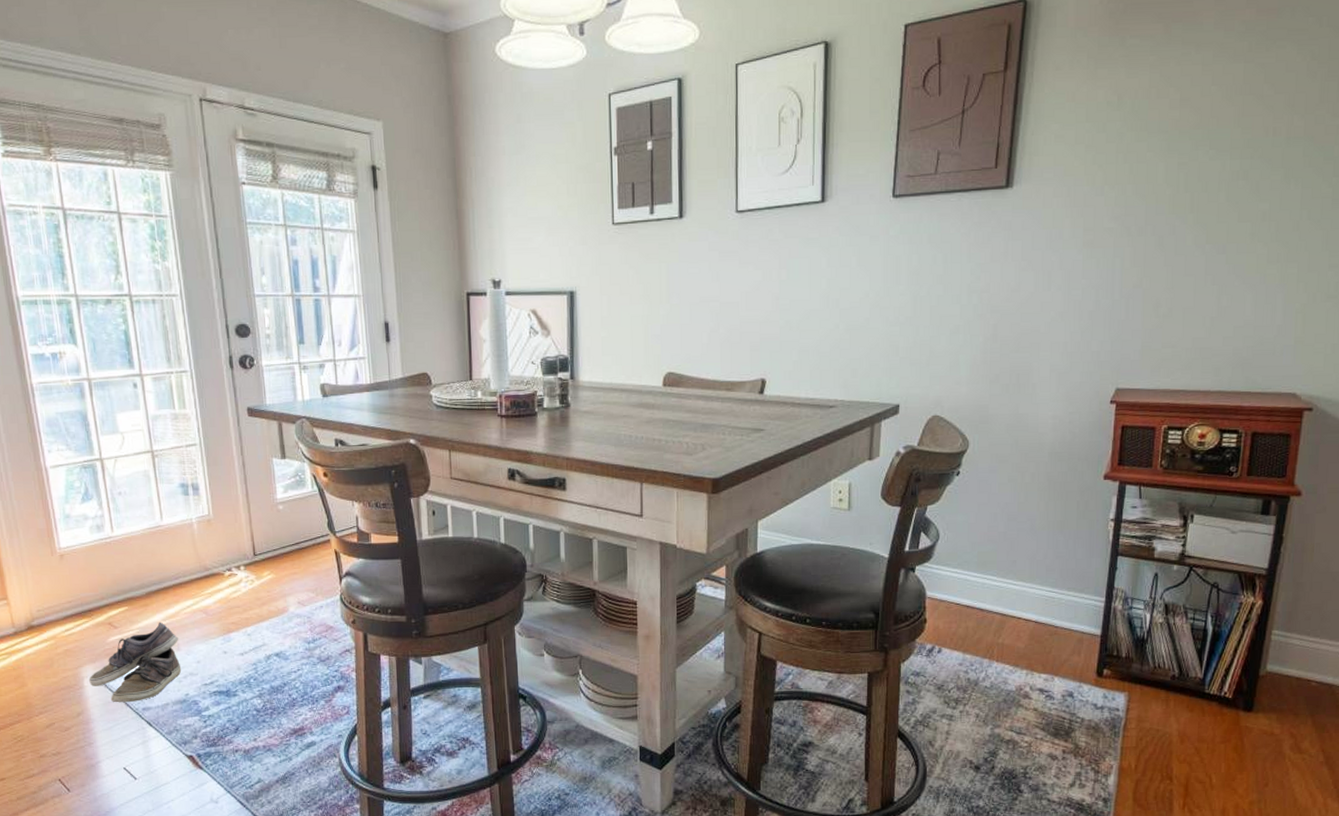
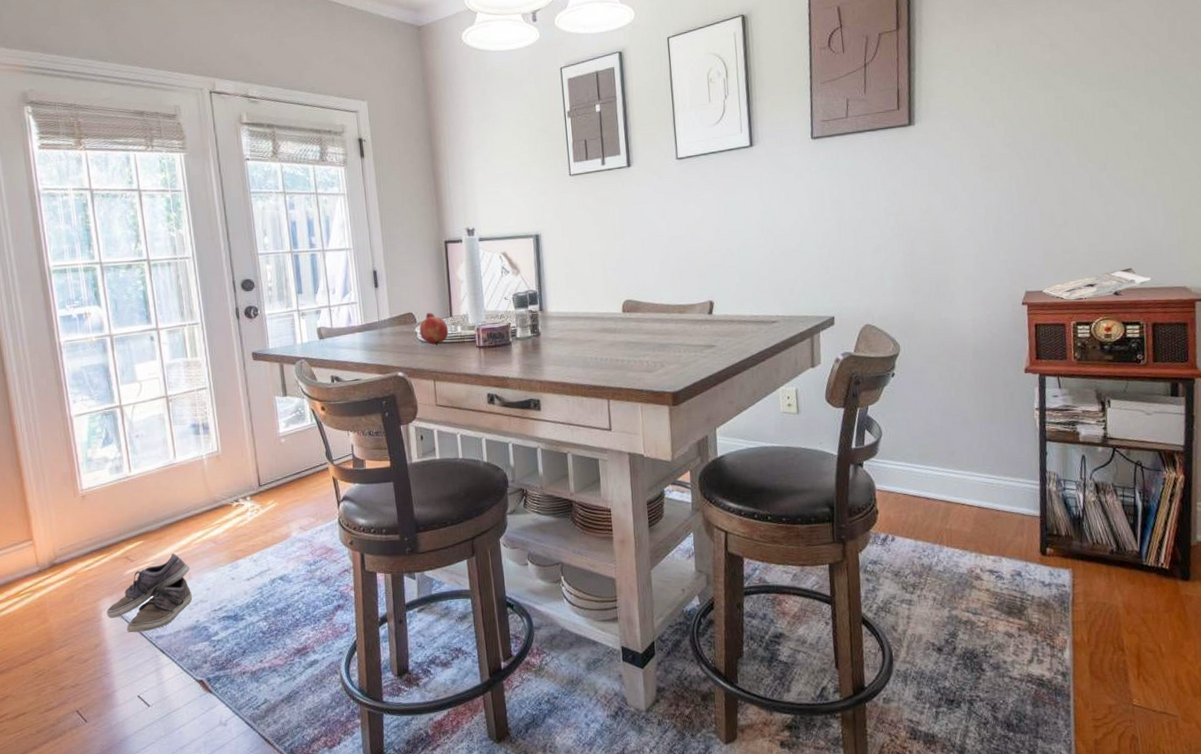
fruit: none [434,373,468,410] -> present [419,312,449,345]
magazine: none [1135,368,1259,401] -> present [1042,267,1152,301]

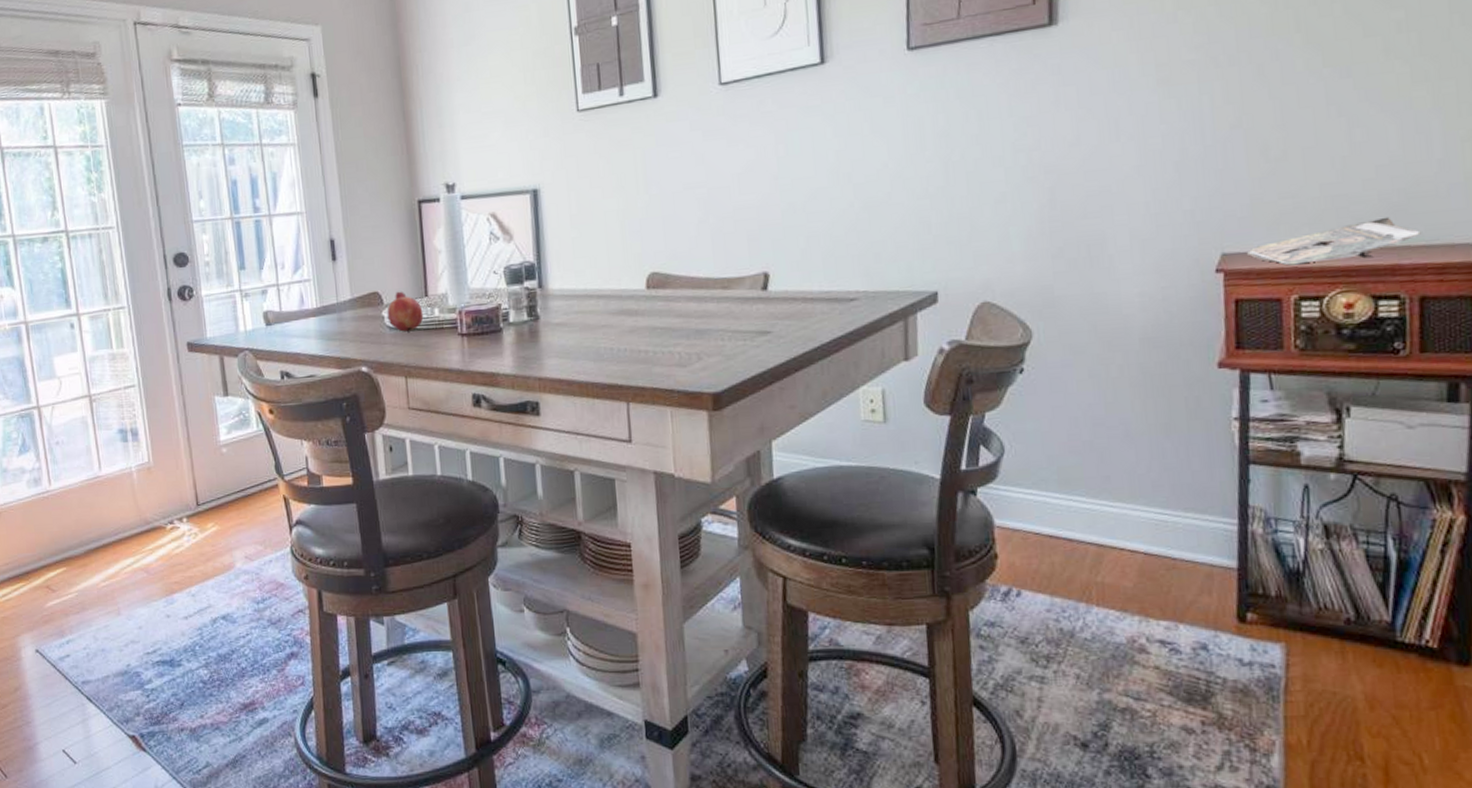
shoe: present [106,553,193,633] -> none [26,583,123,676]

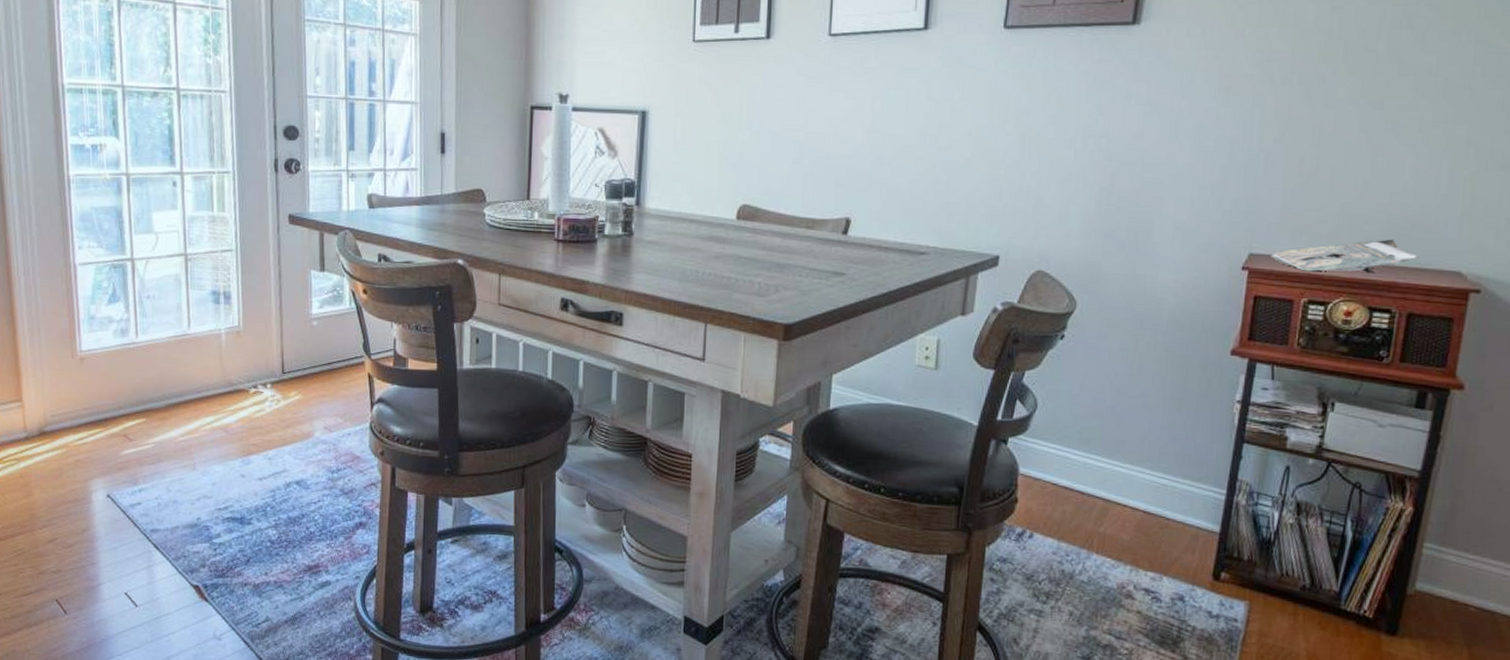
fruit: present [387,291,424,332] -> none [488,191,523,231]

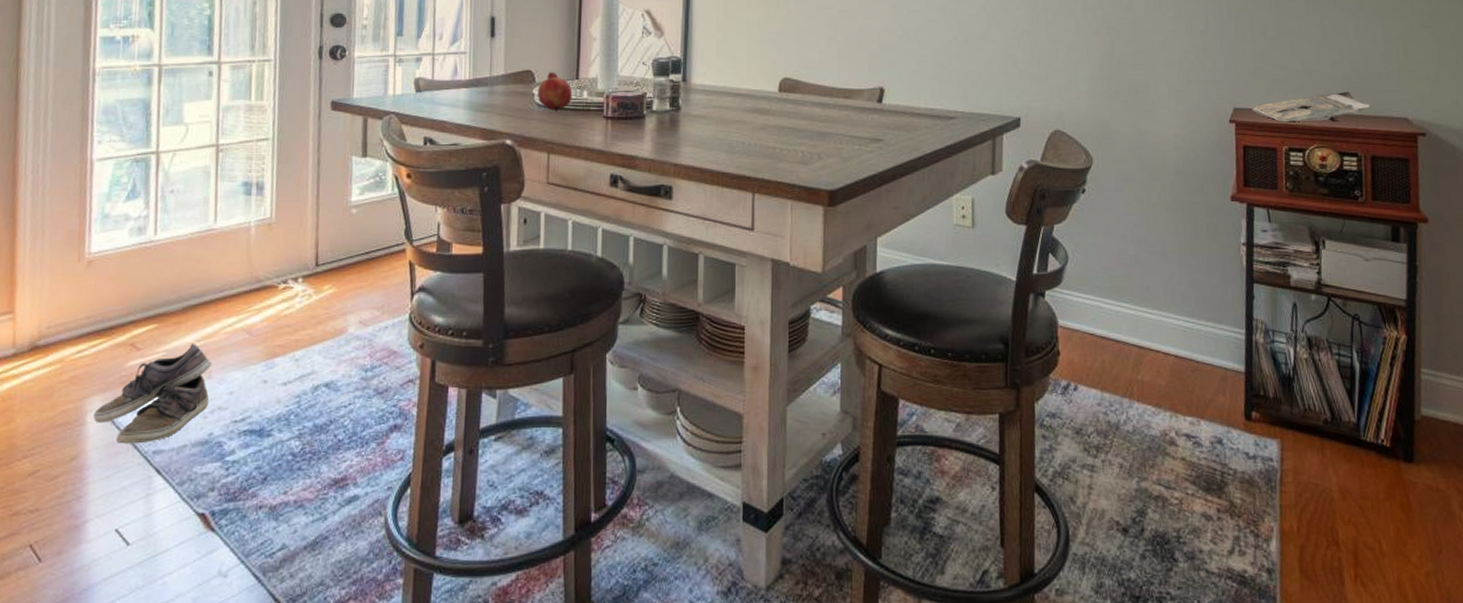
shoe: none [98,437,196,523] -> present [93,343,212,444]
fruit: none [488,191,523,231] -> present [537,72,573,110]

